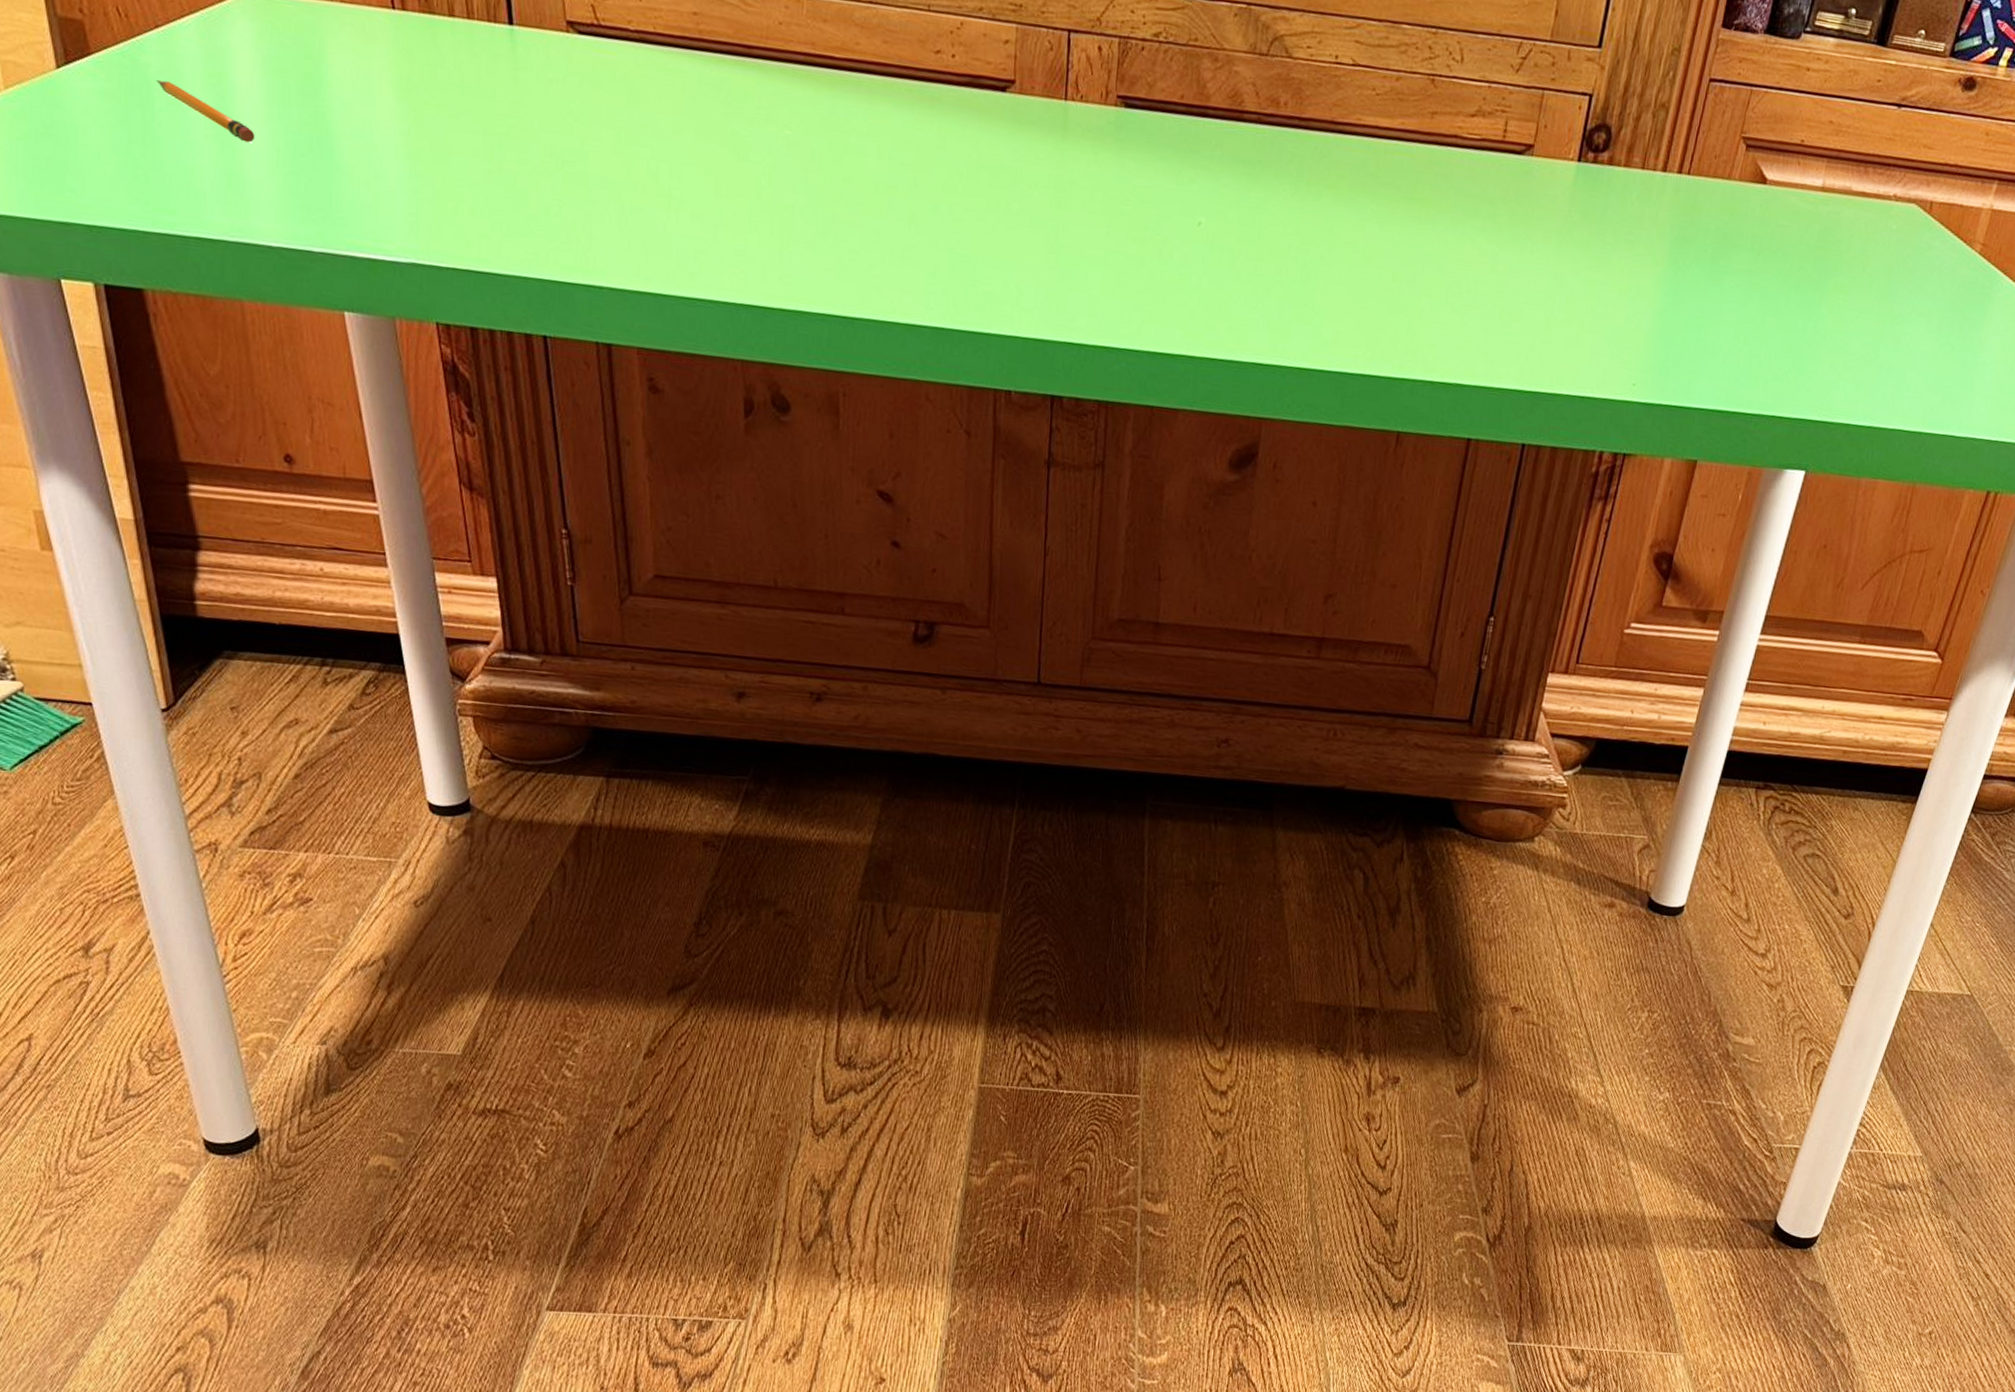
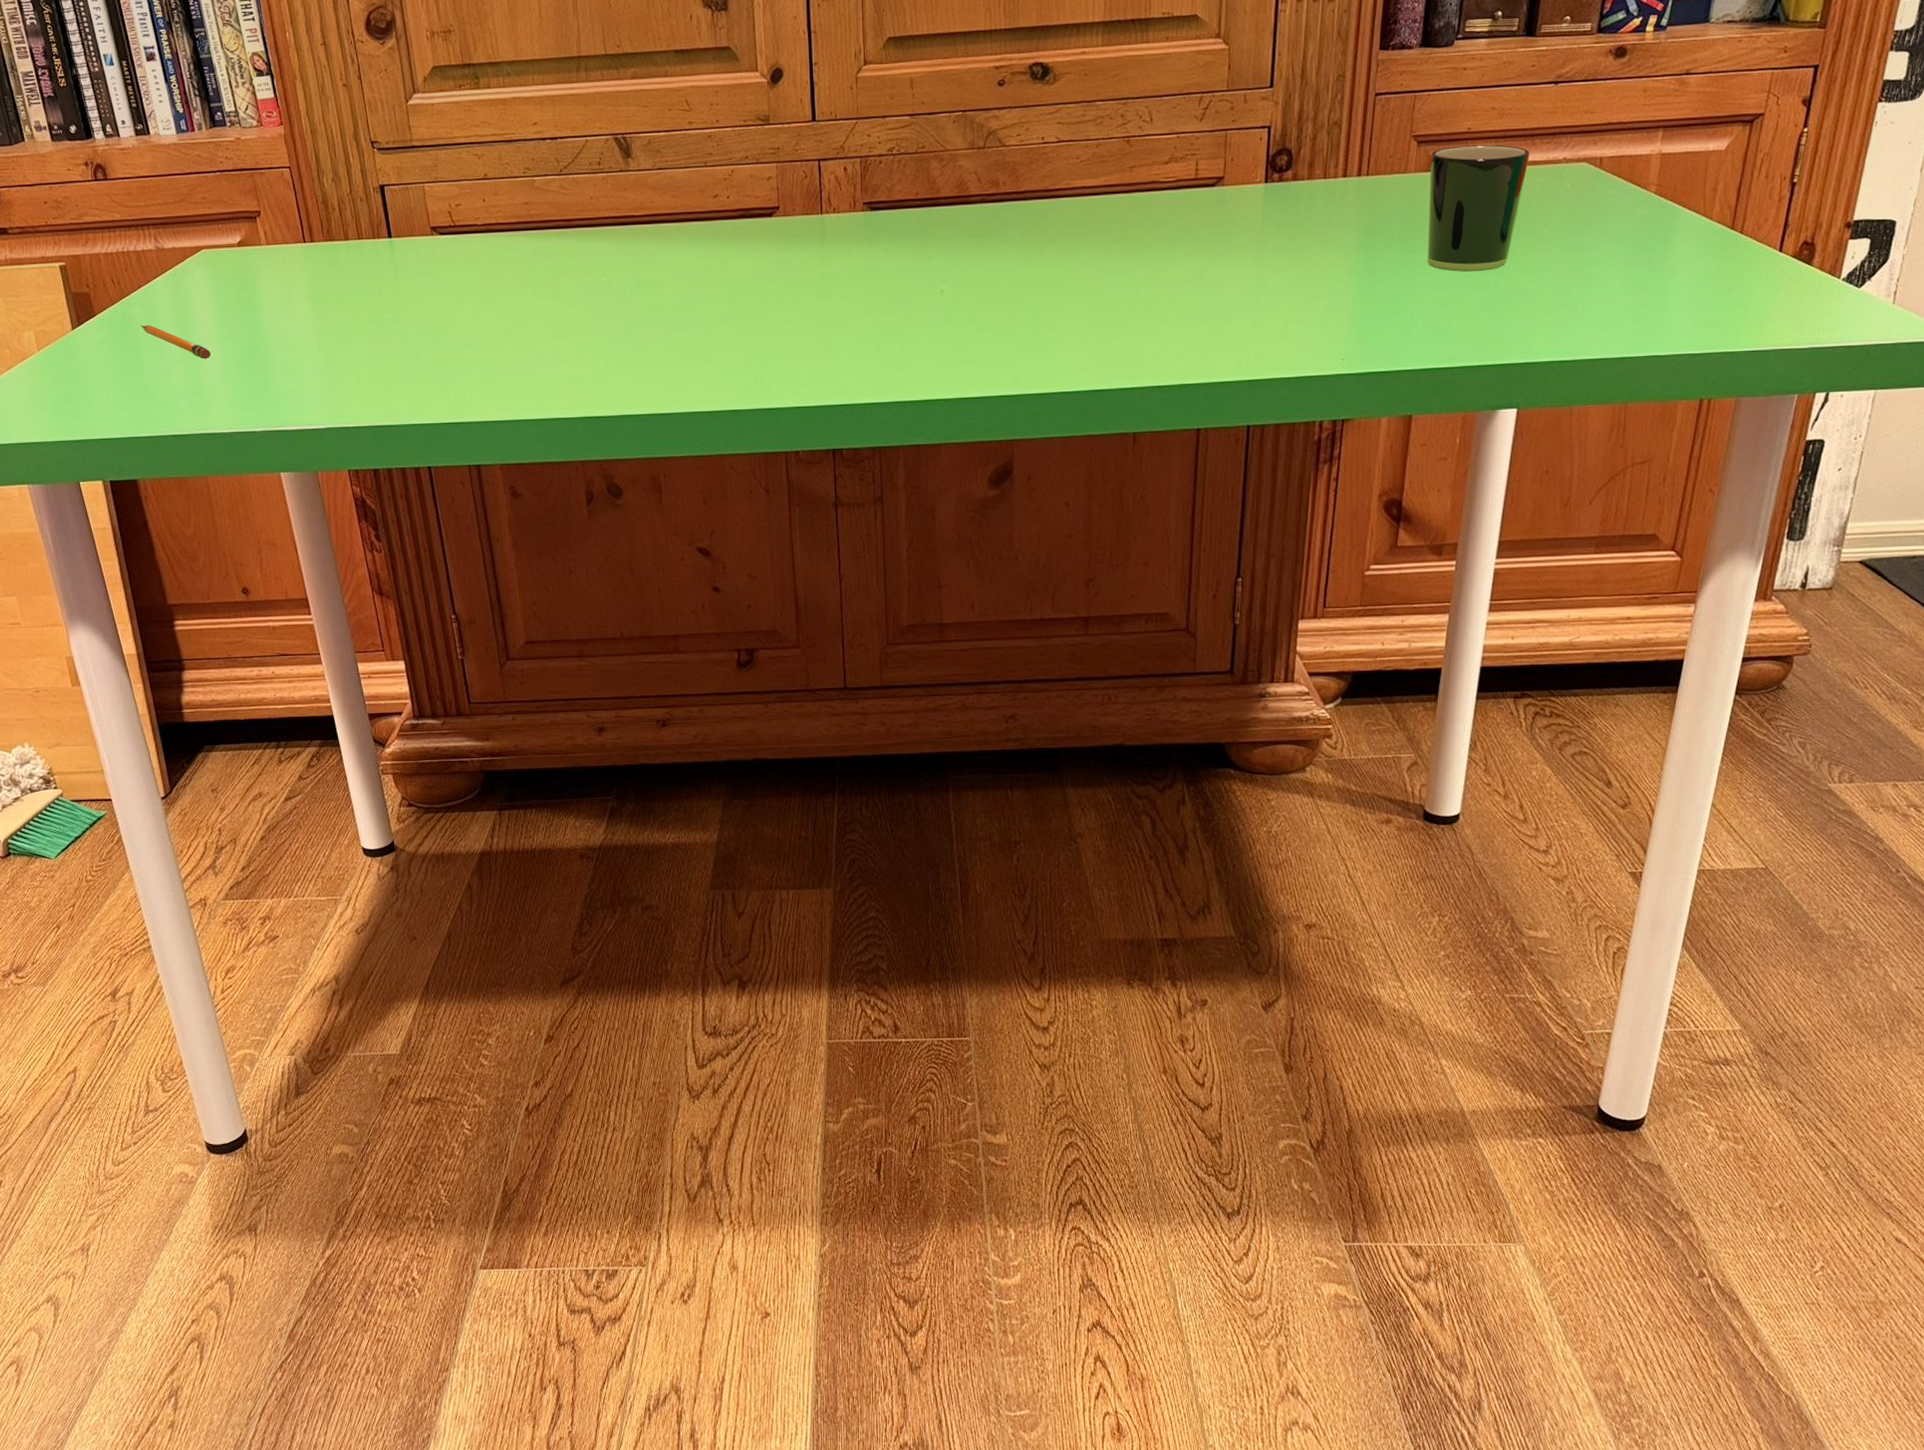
mug: none [1737,158,1861,310] -> present [1427,144,1530,272]

